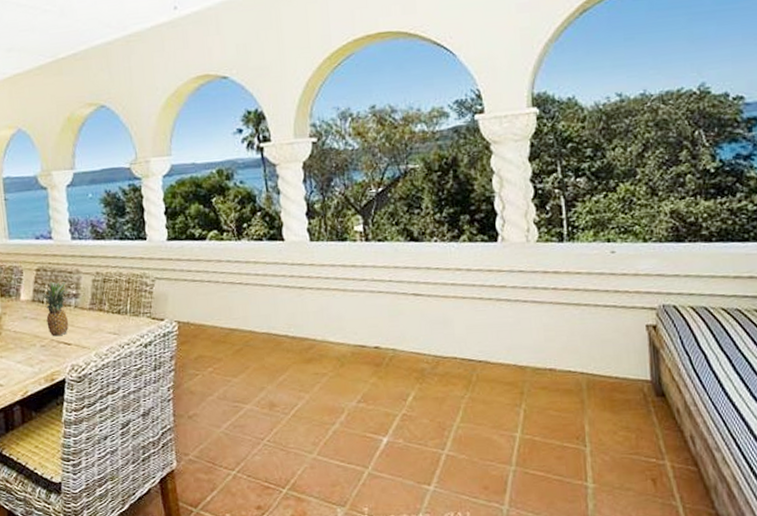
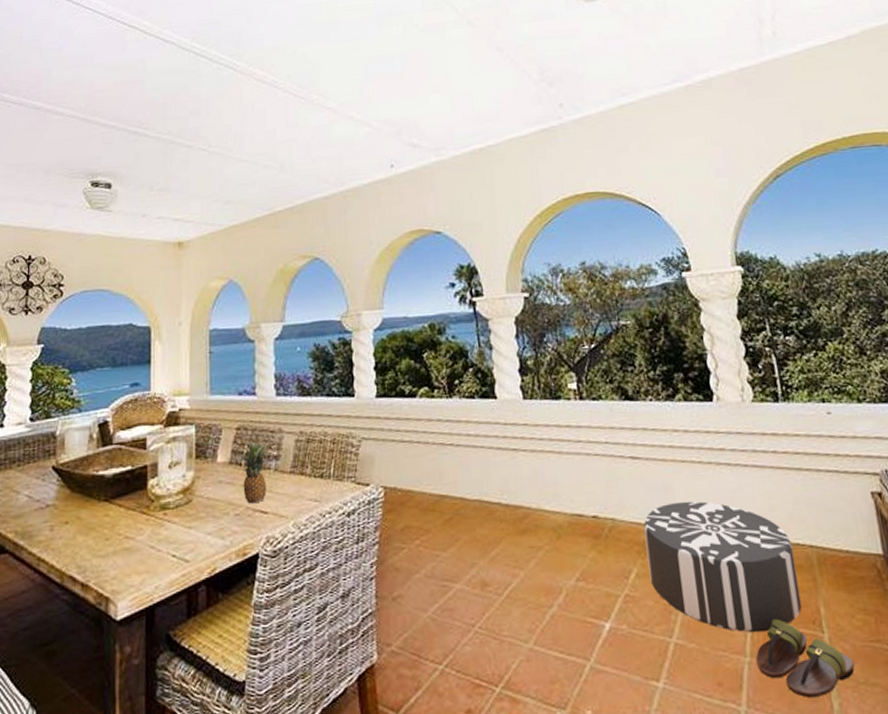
pouf: none [422,333,568,446] -> present [643,501,802,633]
sandal: none [521,435,613,500] -> present [756,619,855,698]

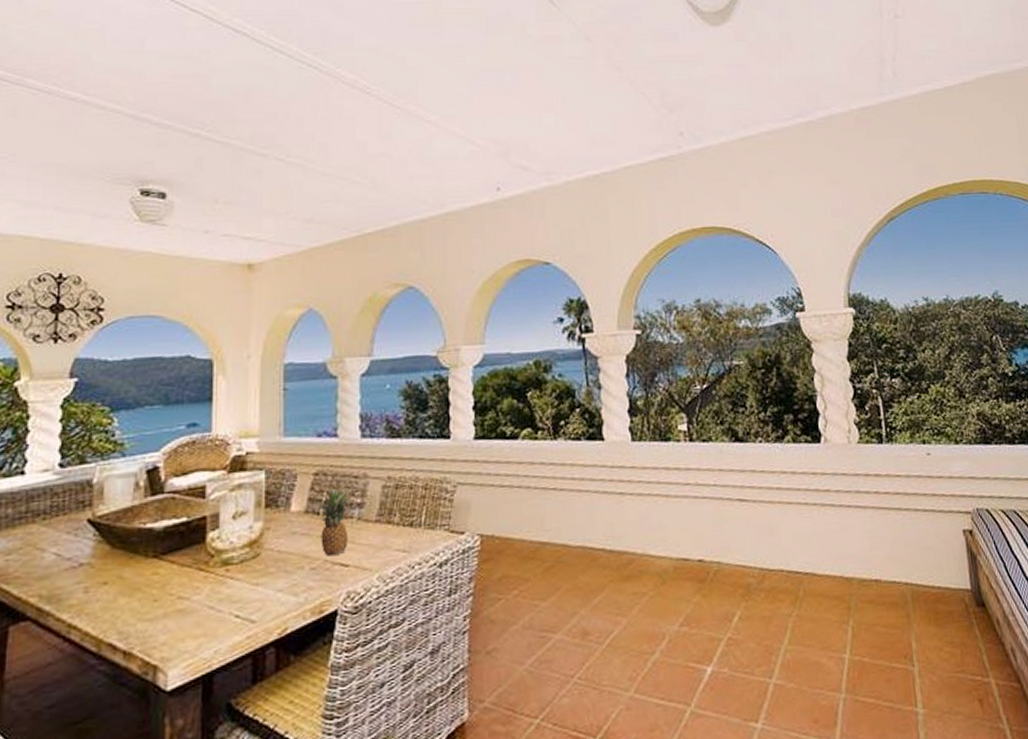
pouf: present [643,501,802,633] -> none [748,542,895,670]
sandal: present [756,619,855,698] -> none [851,655,941,729]

